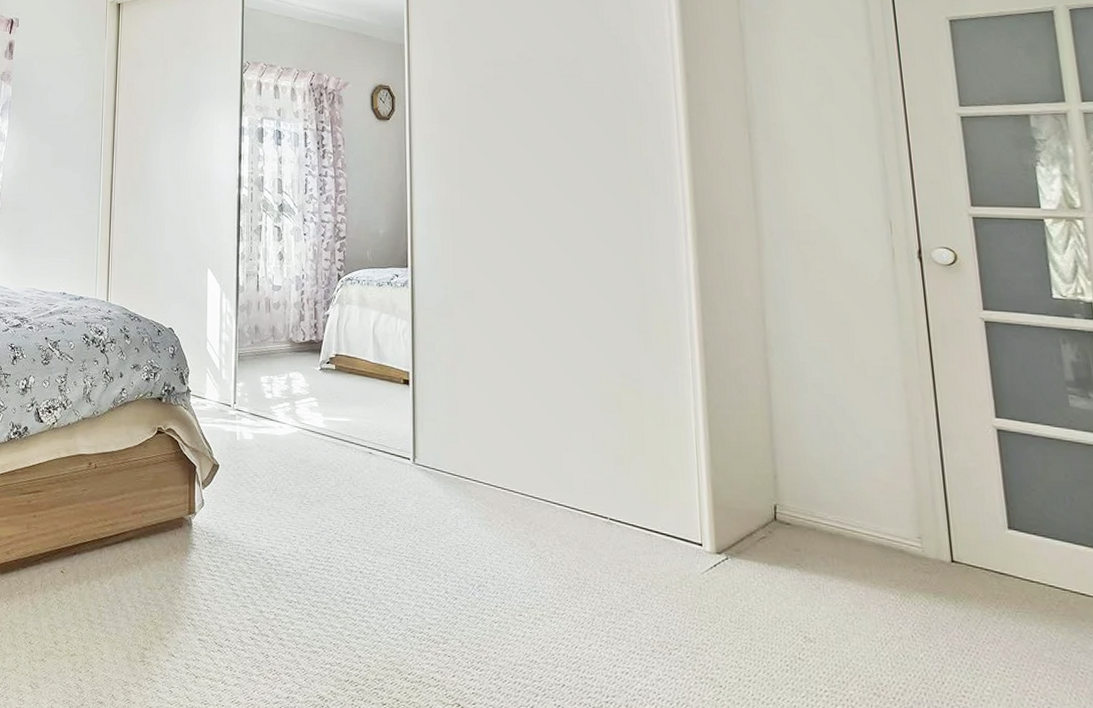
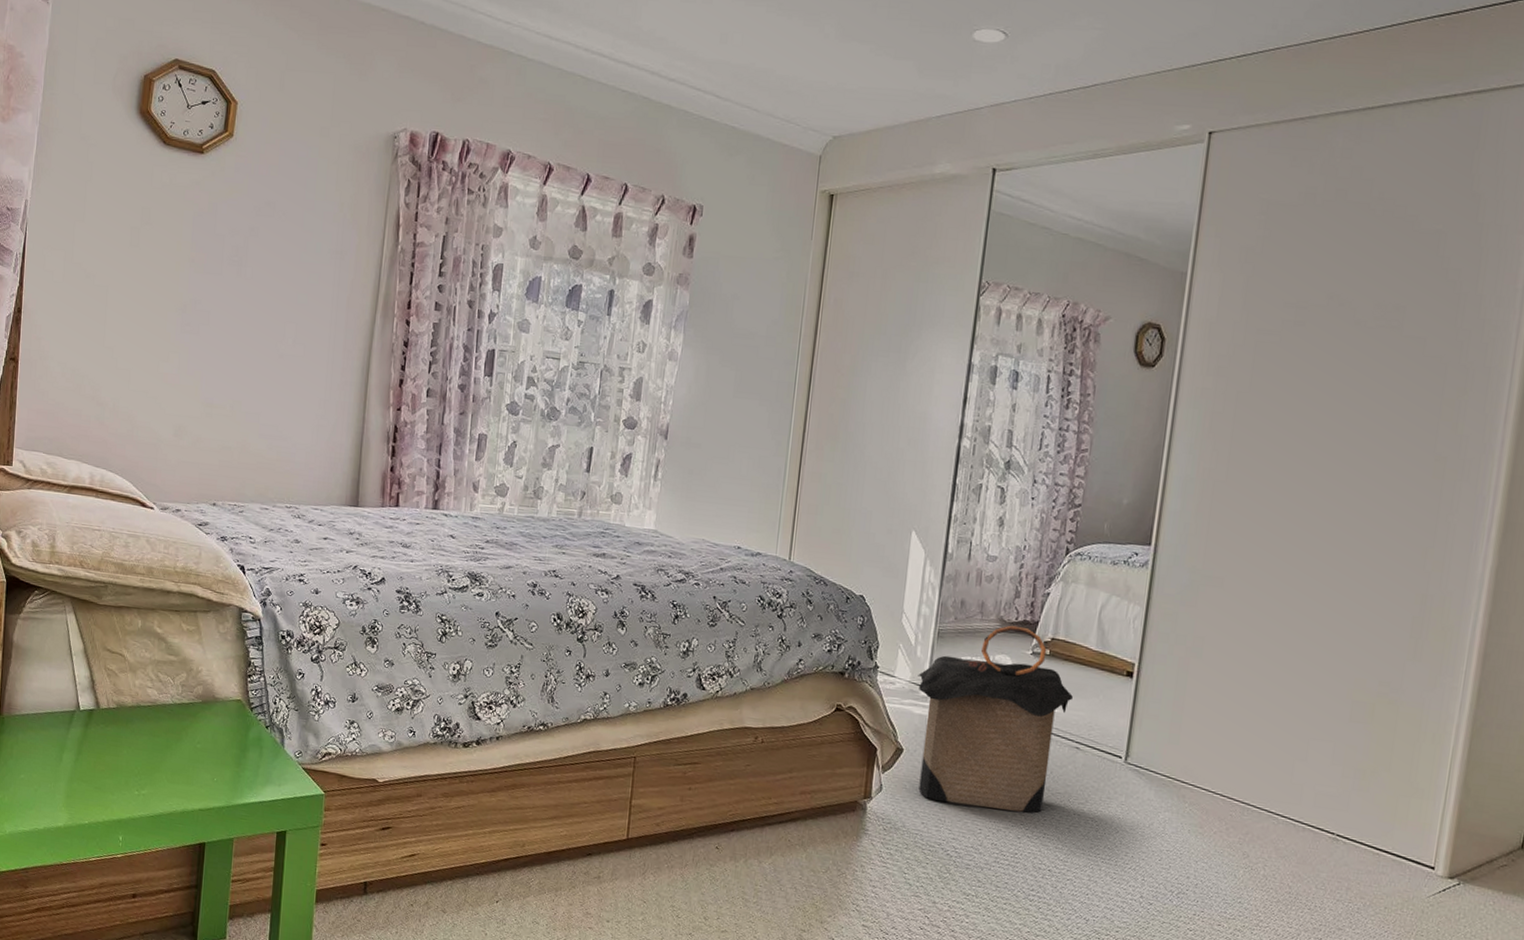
laundry hamper: none [225,345,360,518] -> present [918,625,1073,813]

